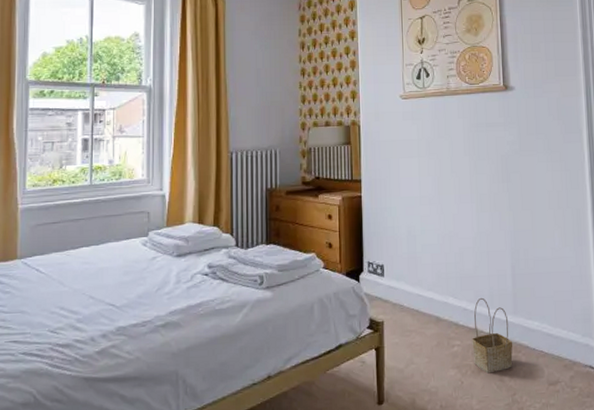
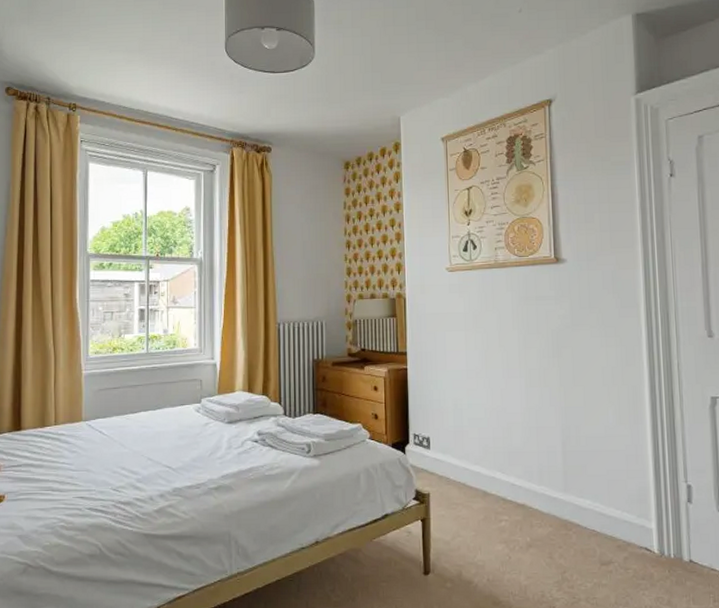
basket: present [472,297,513,374] -> none [520,473,564,550]

